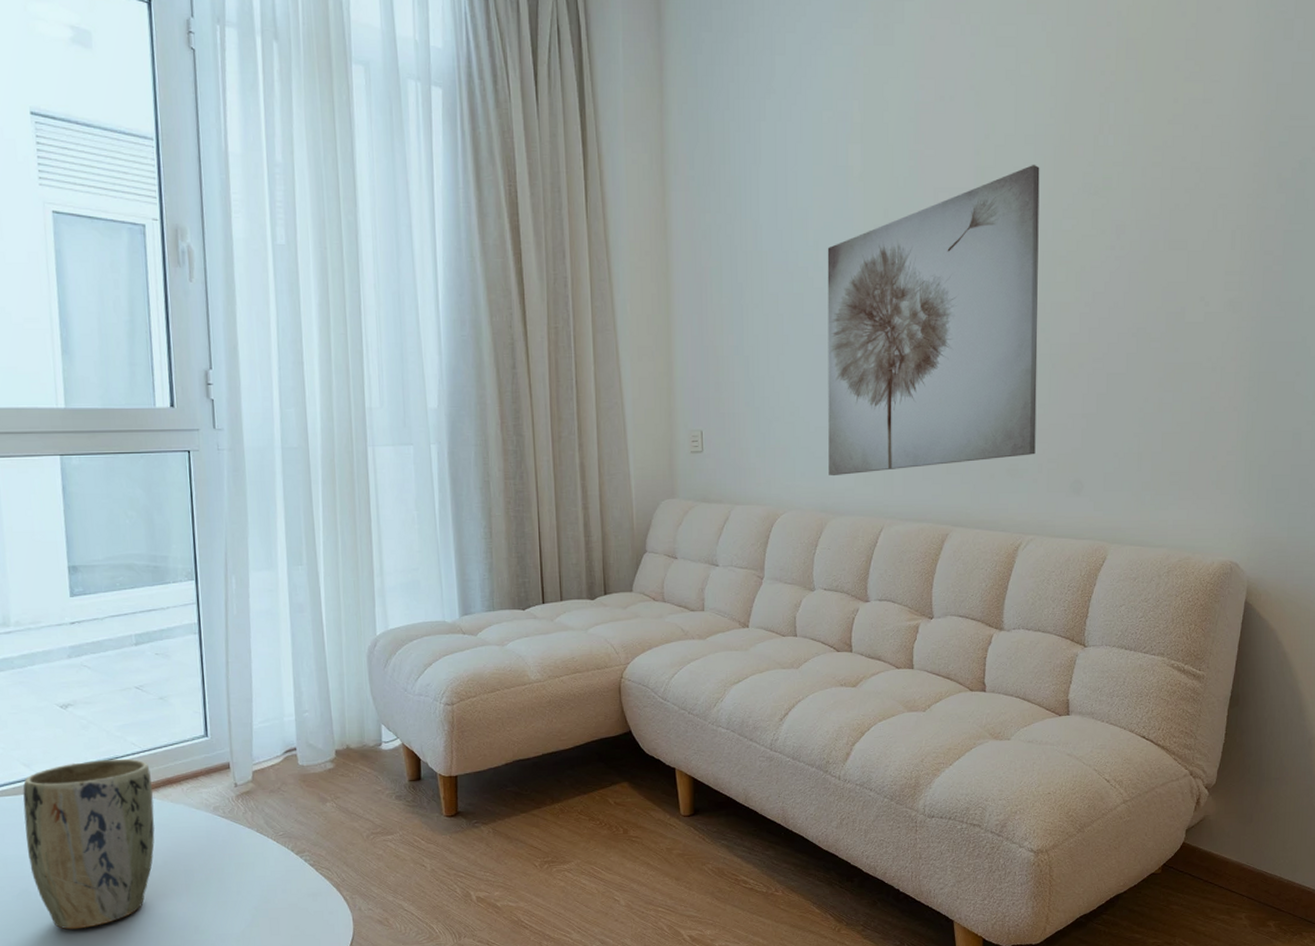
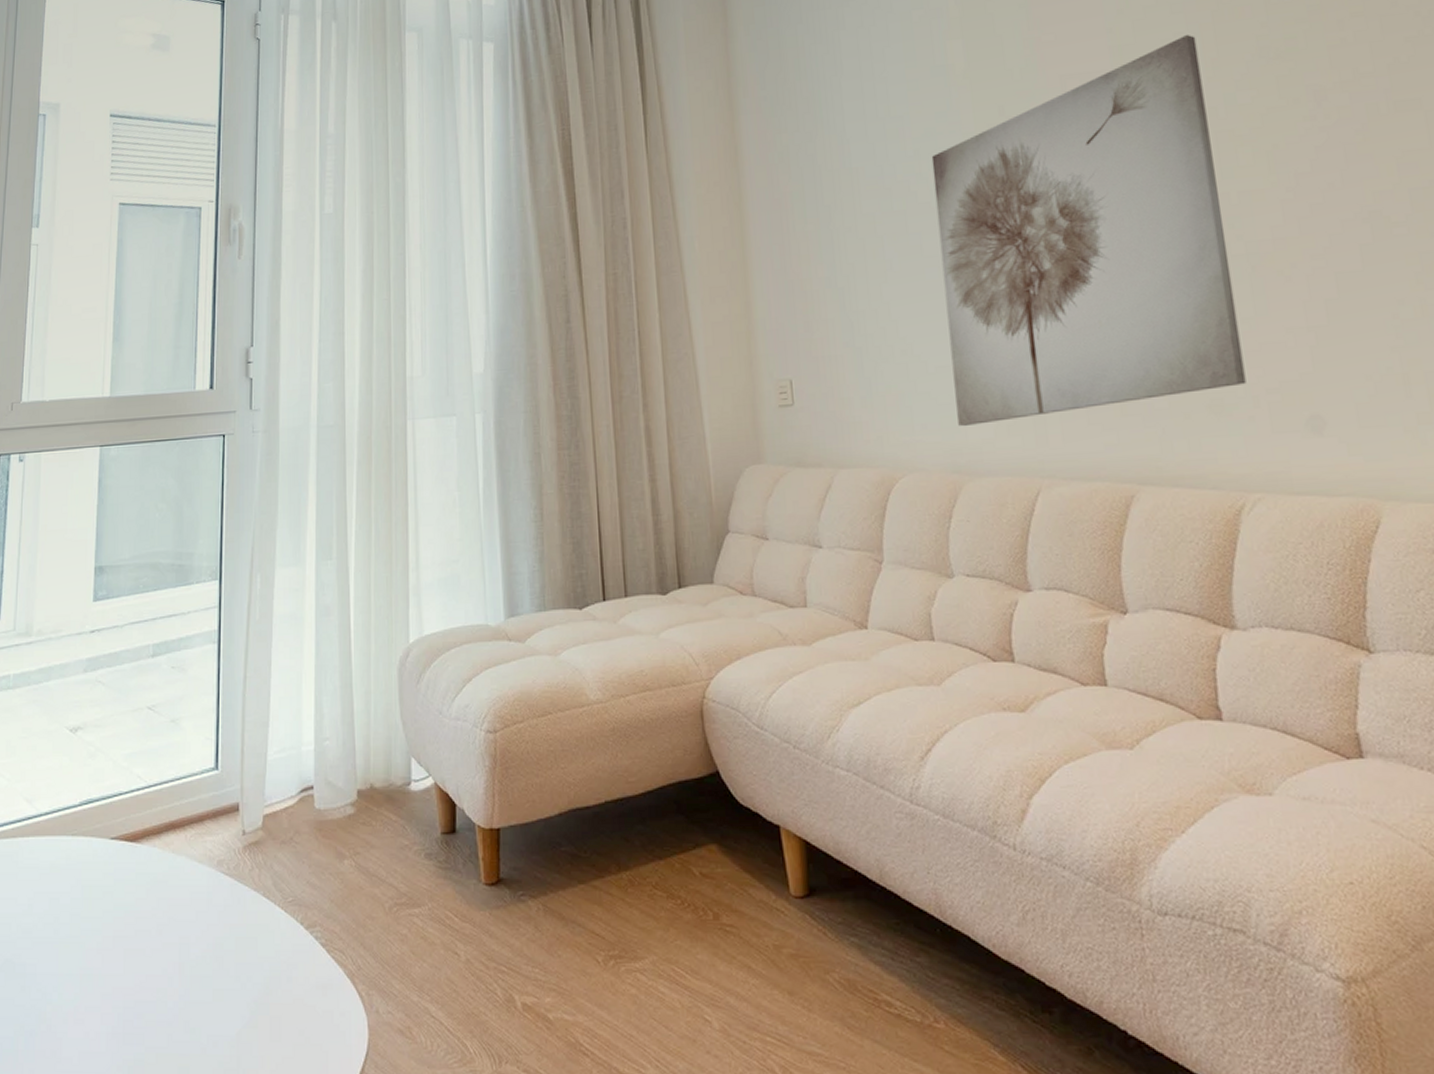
plant pot: present [23,758,155,930] -> none [17,795,154,1017]

